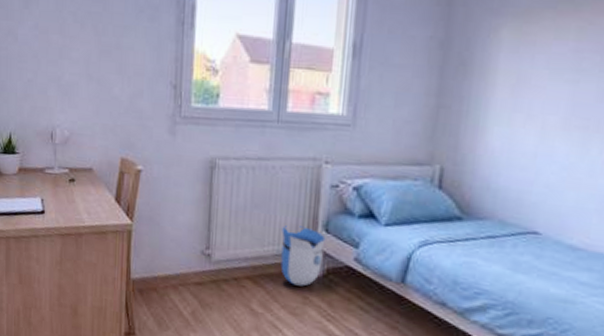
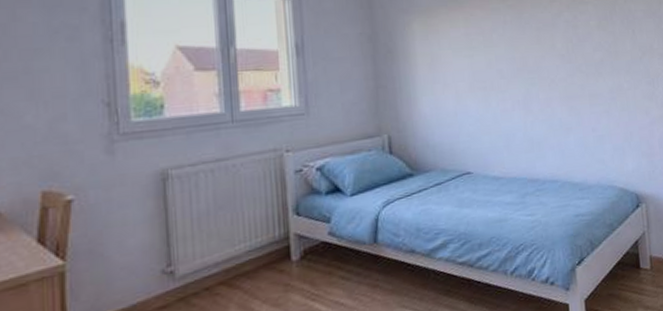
sun visor: present [280,226,326,287] -> none [251,215,298,276]

